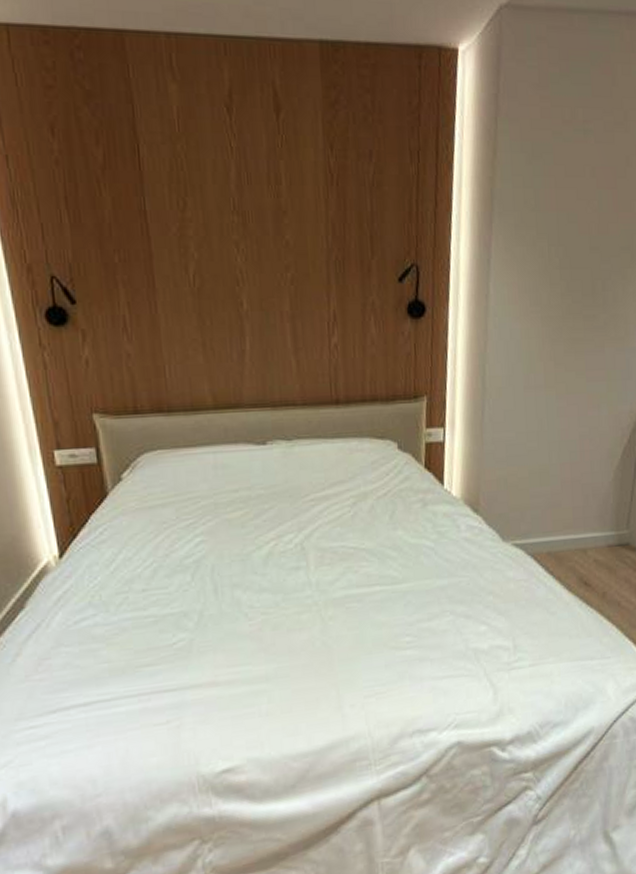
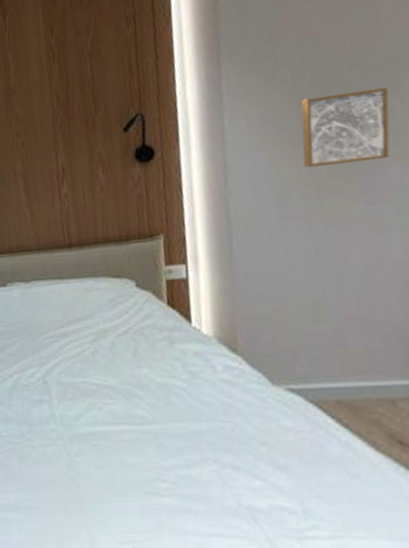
wall art: none [547,273,615,342] -> present [301,87,390,168]

